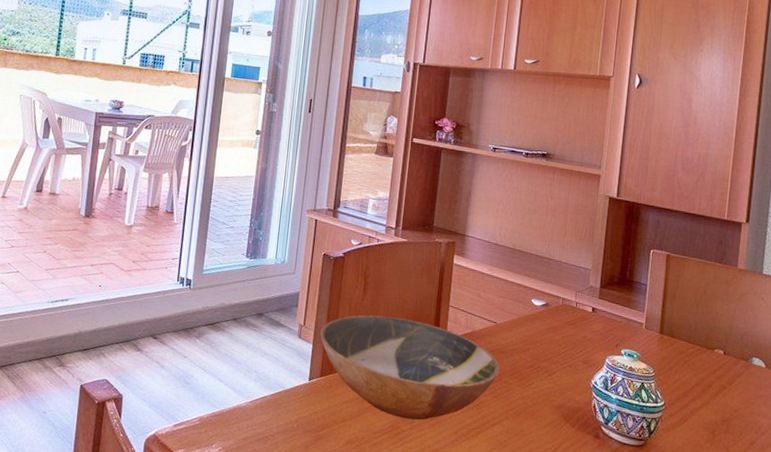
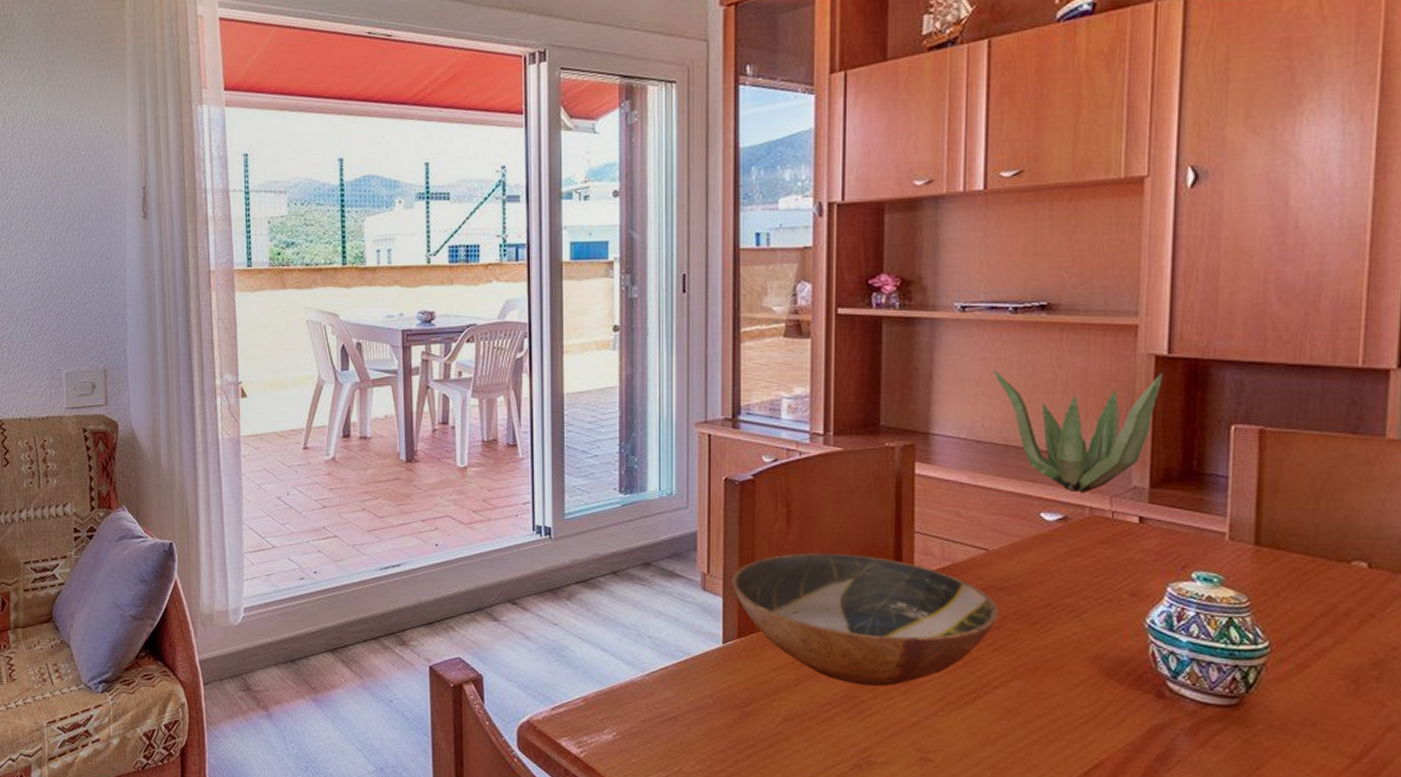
plant: none [509,194,613,287] -> present [992,369,1163,492]

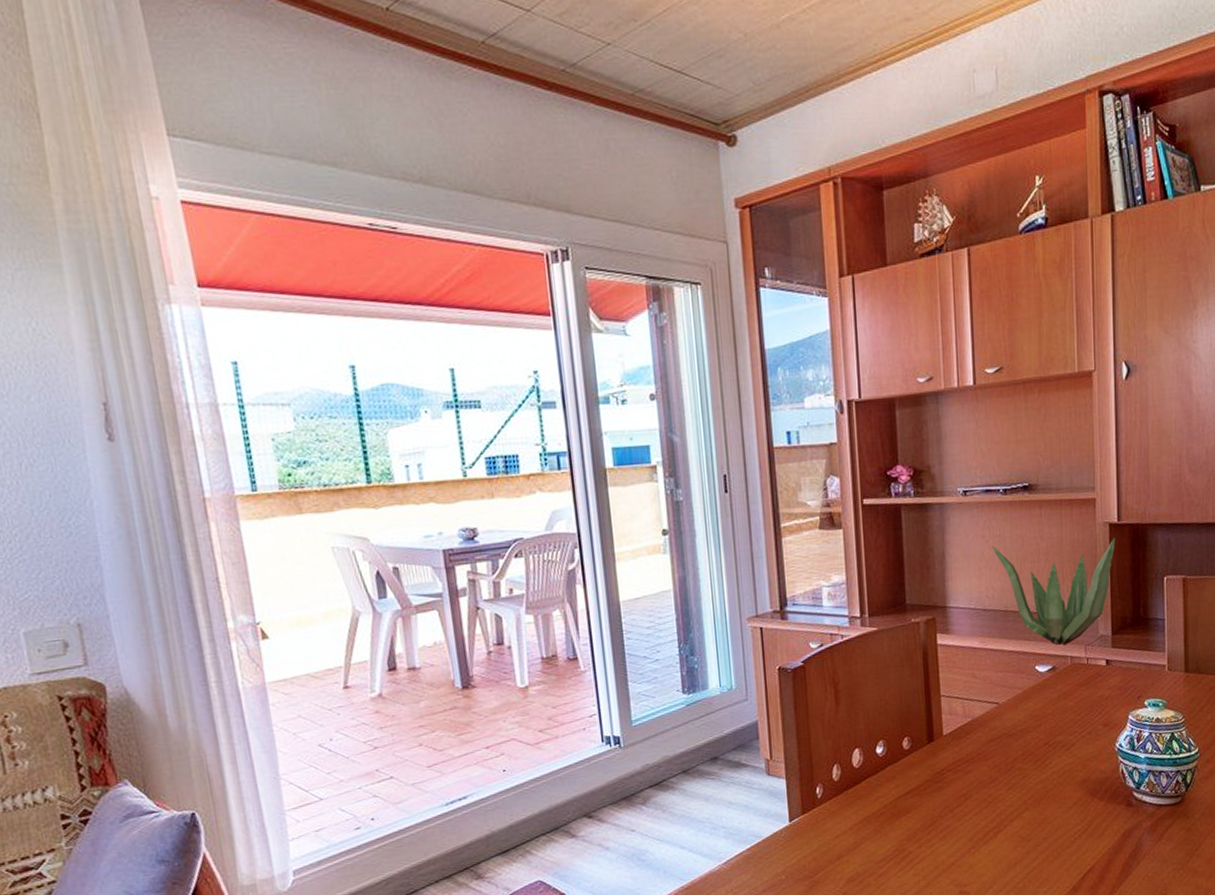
bowl: present [732,552,1000,686] -> none [792,722,1011,839]

